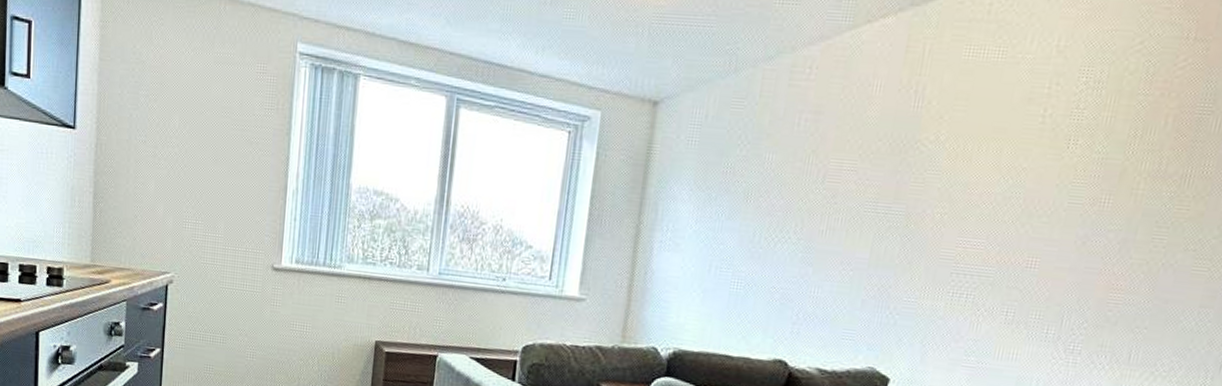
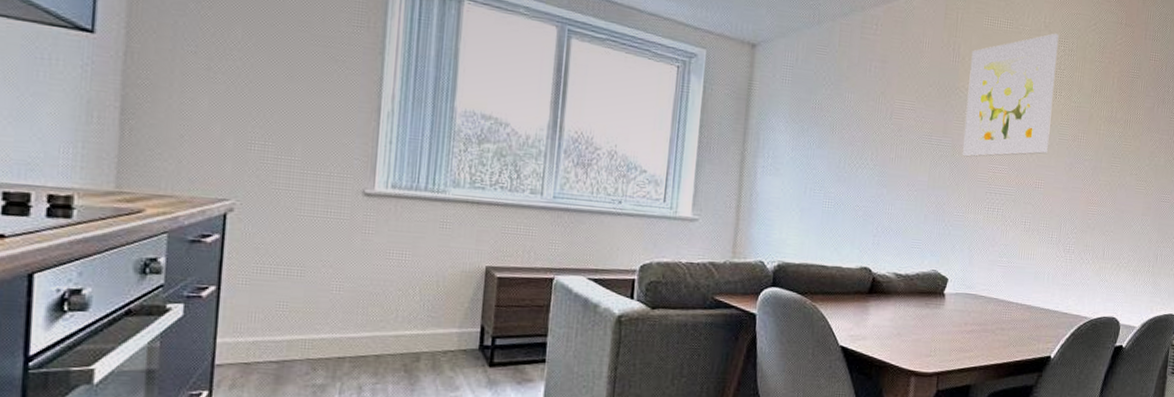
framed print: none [920,60,1079,229] -> present [963,33,1059,157]

